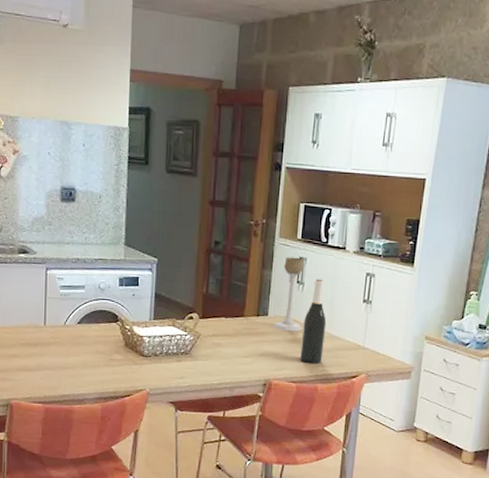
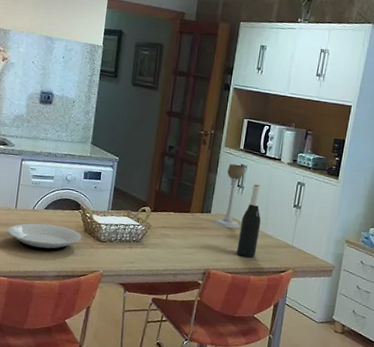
plate: none [37,340,123,371] -> present [7,223,82,251]

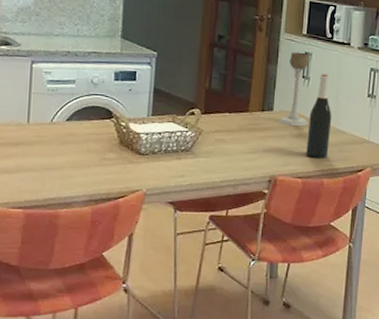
plate: present [7,223,82,251] -> none [18,139,117,171]

